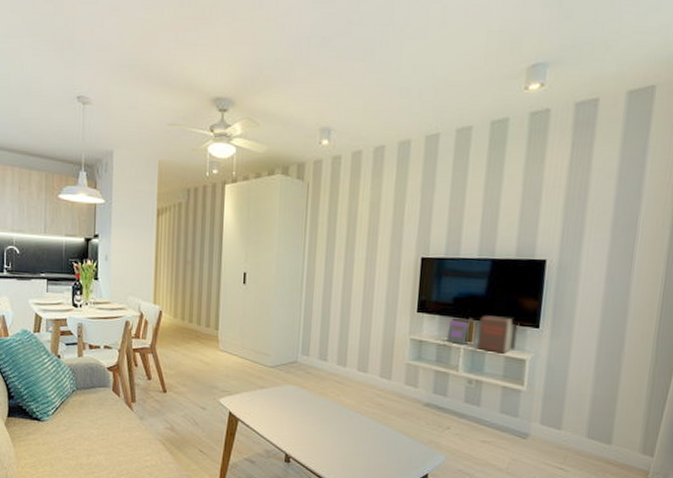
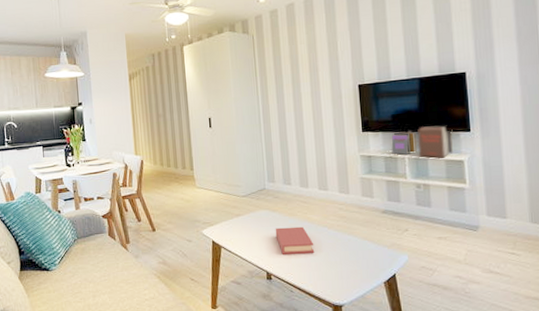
book: none [301,407,343,440] -> present [275,226,315,254]

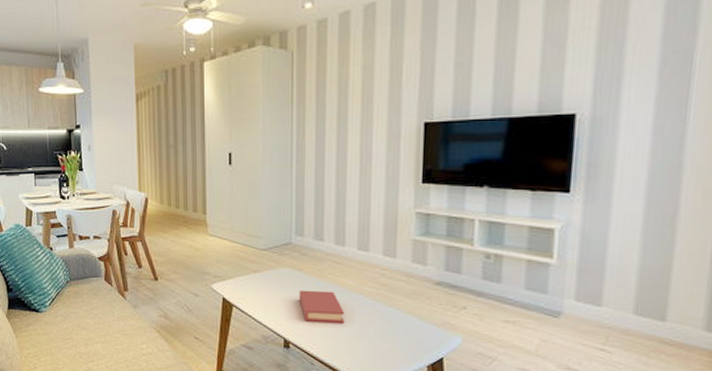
books: present [391,132,415,155] -> none [458,186,492,215]
books: present [417,125,453,159] -> none [493,182,543,225]

